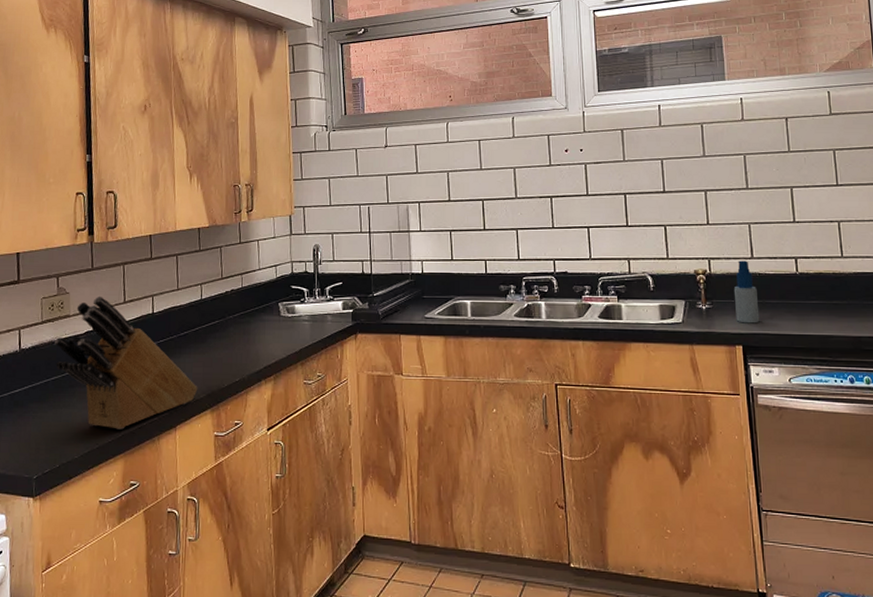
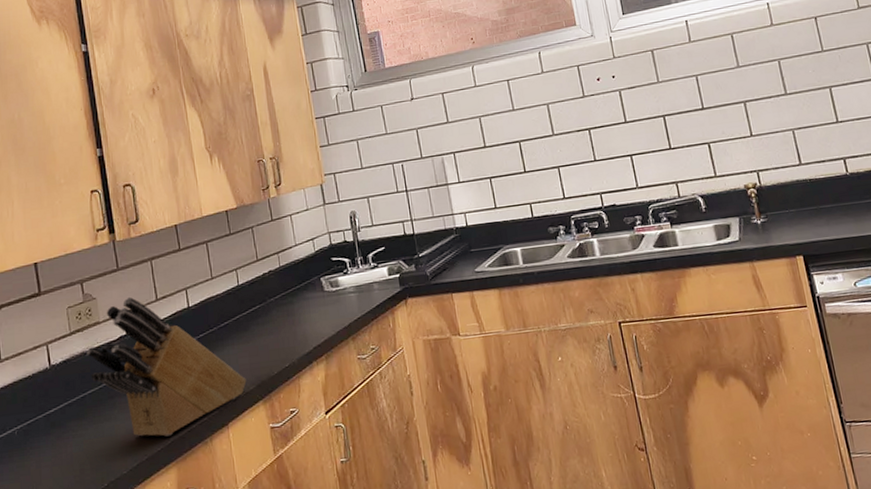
spray bottle: present [733,260,760,324] -> none [786,168,817,233]

